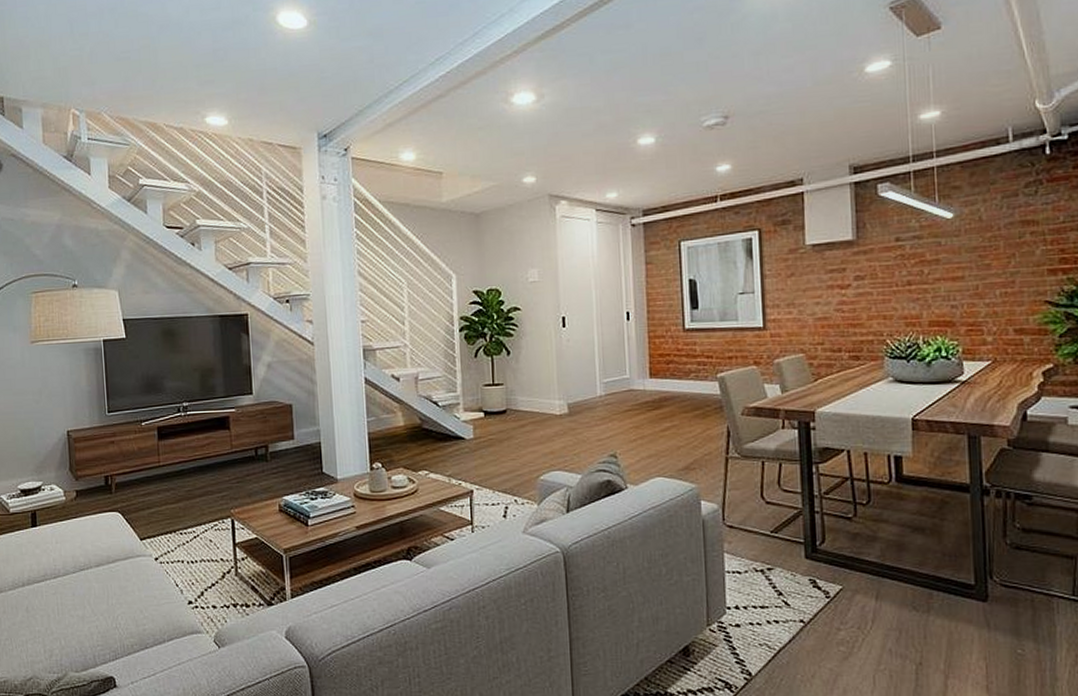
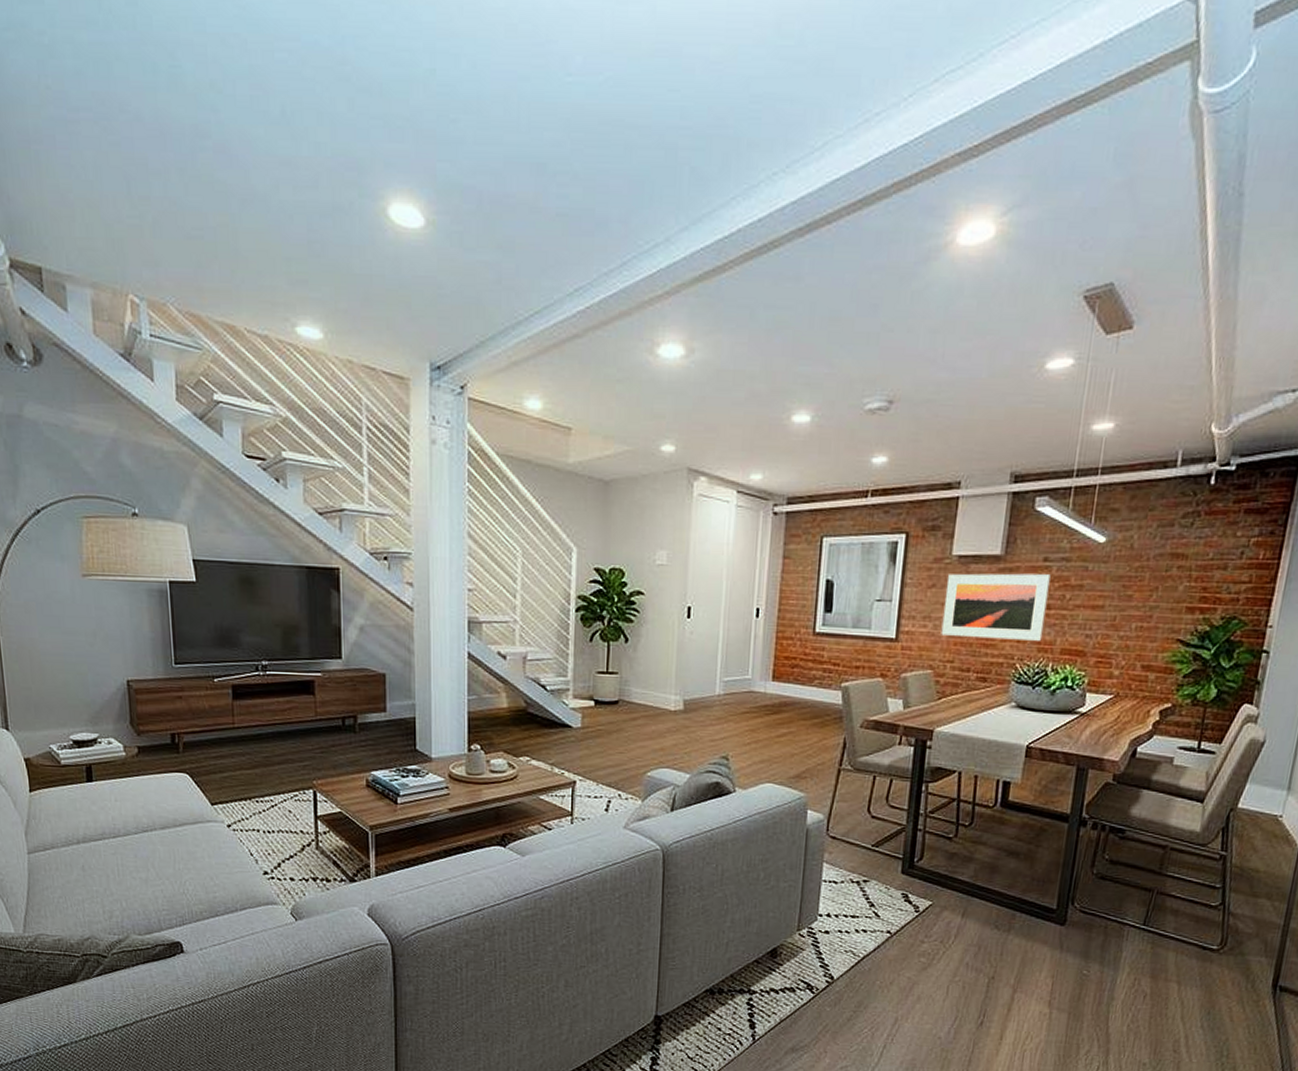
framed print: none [805,253,908,320] -> present [941,573,1051,641]

